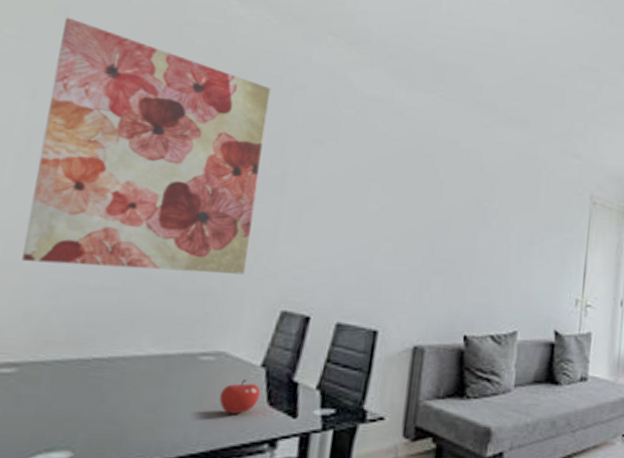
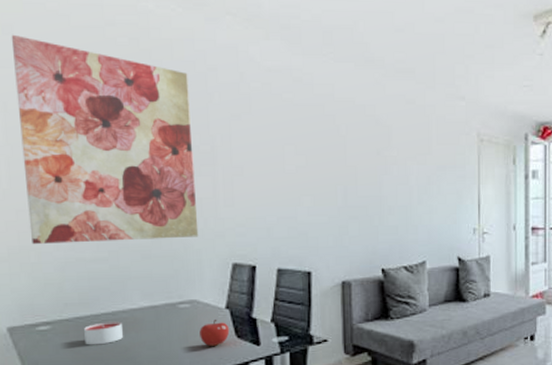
candle: none [60,370,118,400] -> present [84,322,123,345]

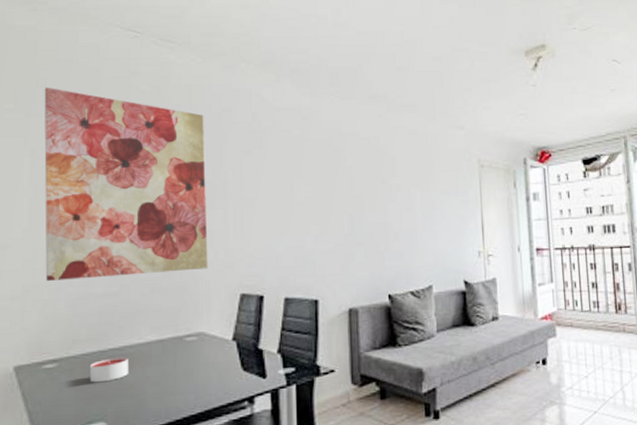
fruit: present [199,319,230,346] -> none [205,351,236,380]

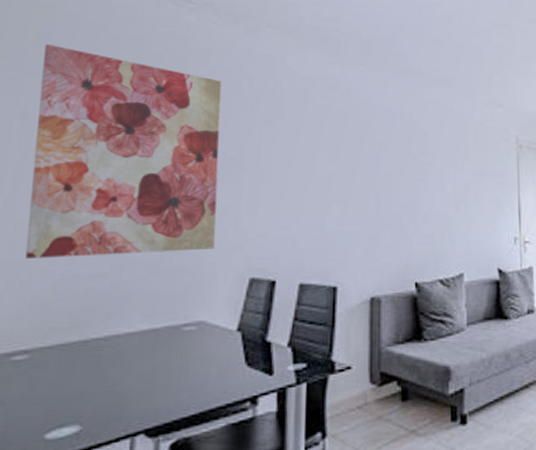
candle: present [90,357,128,383] -> none [66,348,114,379]

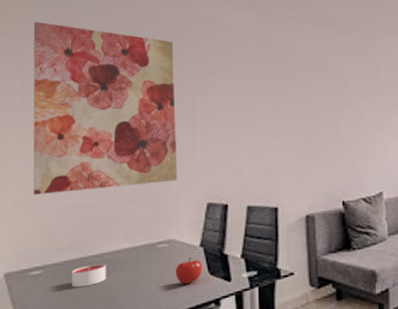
candle: none [66,348,114,379] -> present [72,263,106,288]
fruit: none [203,343,239,377] -> present [176,257,203,284]

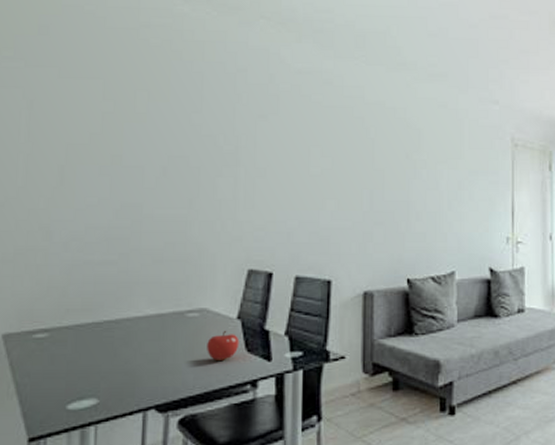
wall art: present [33,21,178,195] -> none [40,34,217,244]
candle: present [72,263,106,288] -> none [83,331,125,356]

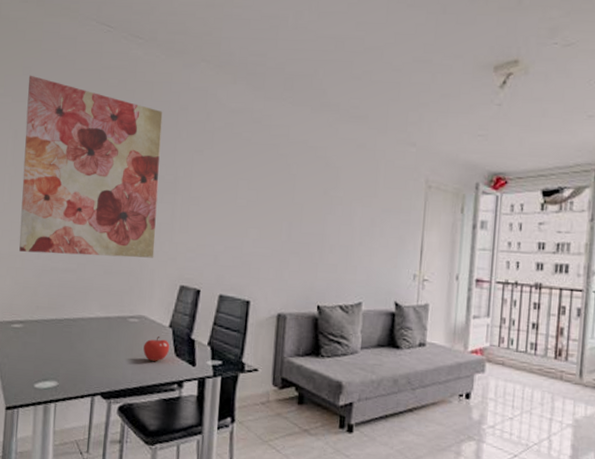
wall art: none [40,34,217,244] -> present [19,75,163,258]

